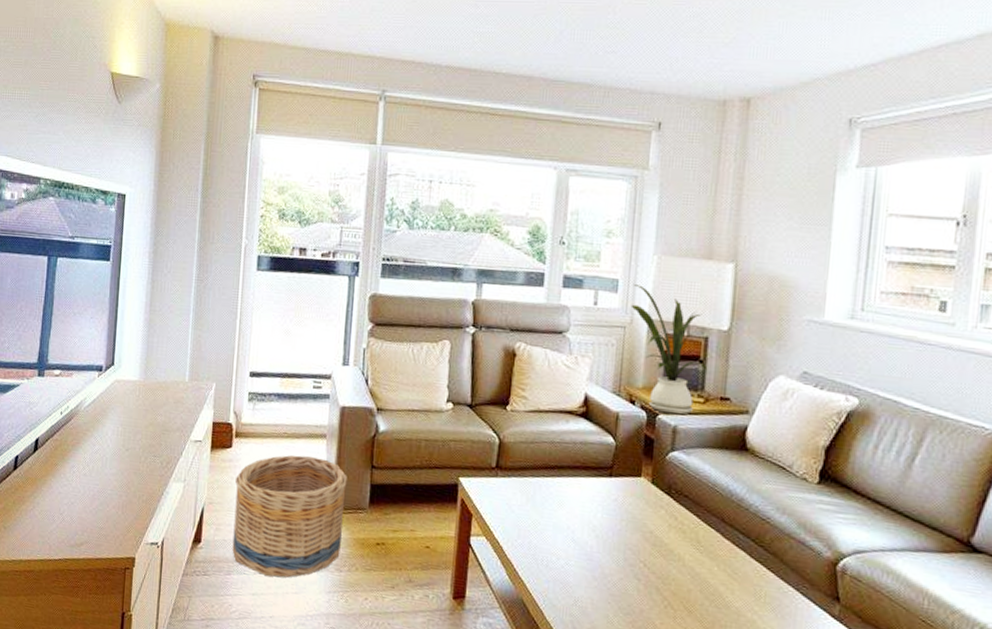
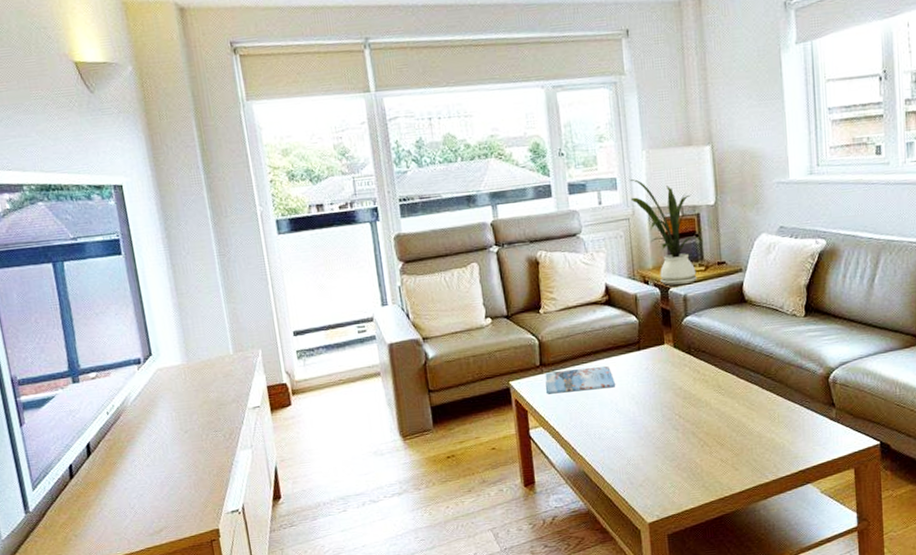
basket: present [232,455,348,578] -> none [300,394,416,512]
magazine: none [497,477,576,511] -> present [545,366,615,394]

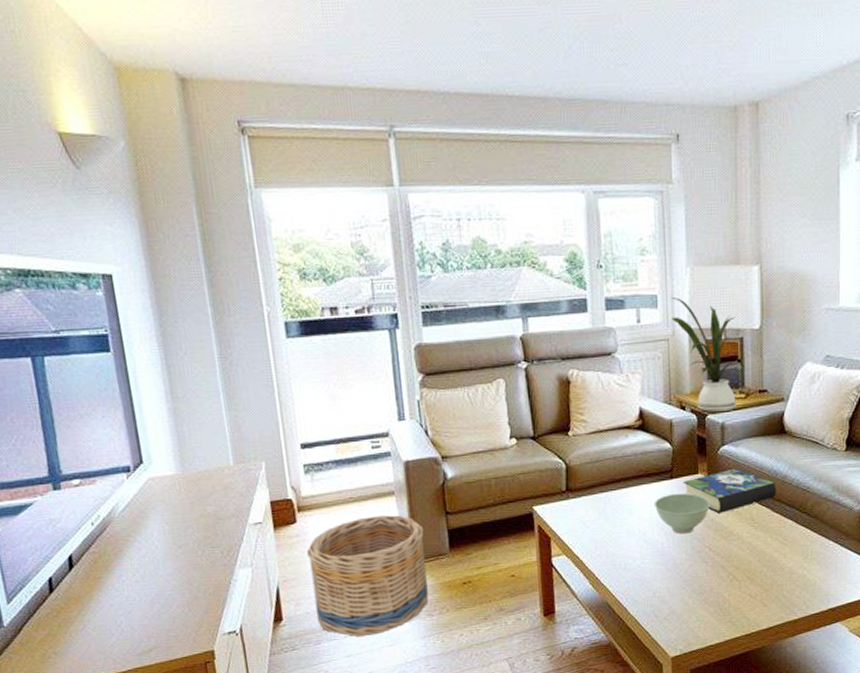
basket: none [300,394,416,512] -> present [306,515,429,636]
magazine: present [545,366,615,394] -> none [571,494,644,521]
bowl: none [623,363,678,403] -> present [653,493,710,534]
book: none [651,337,741,382] -> present [683,468,777,513]

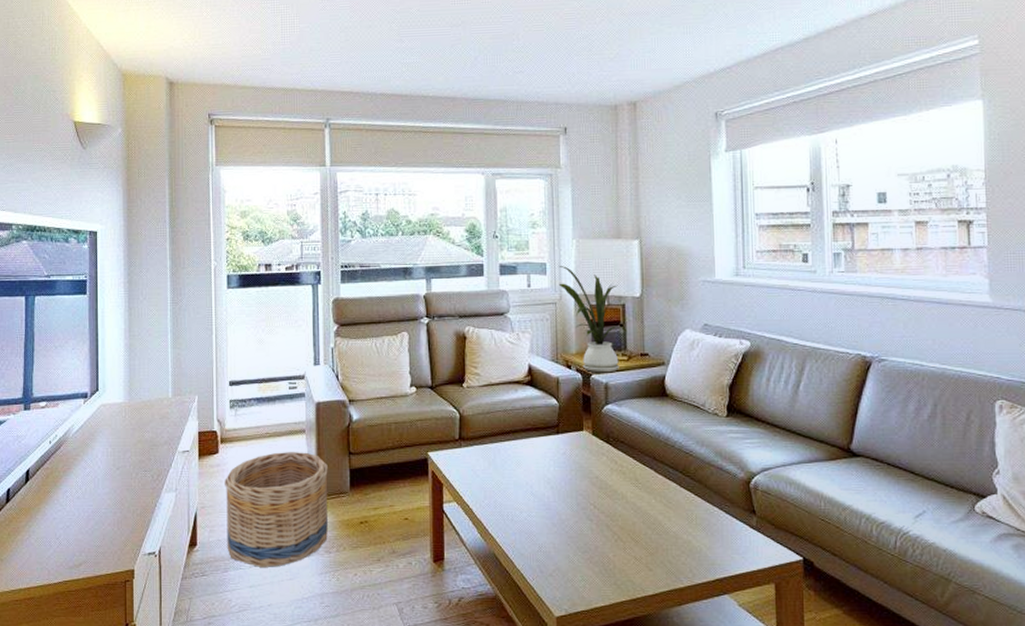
bowl: present [653,493,710,534] -> none [540,448,595,489]
book: present [683,468,777,513] -> none [569,427,660,471]

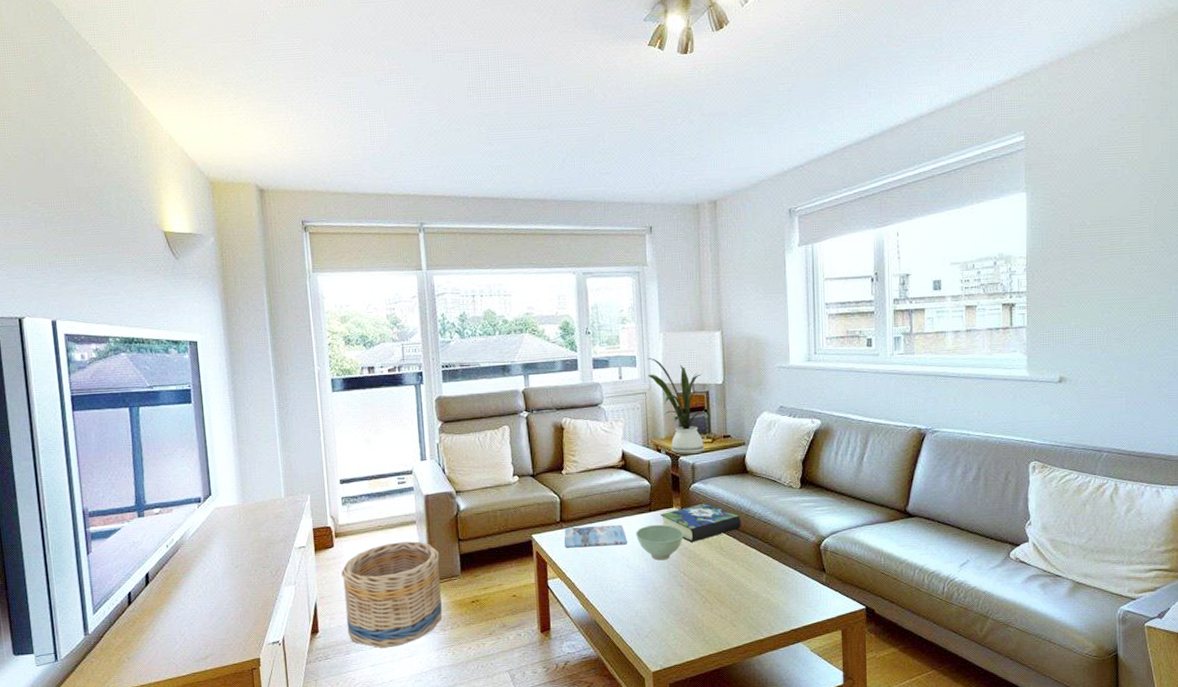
magazine: none [463,447,531,469] -> present [564,525,627,548]
bowl: none [540,448,595,489] -> present [635,524,684,561]
book: none [569,427,660,471] -> present [660,503,741,542]

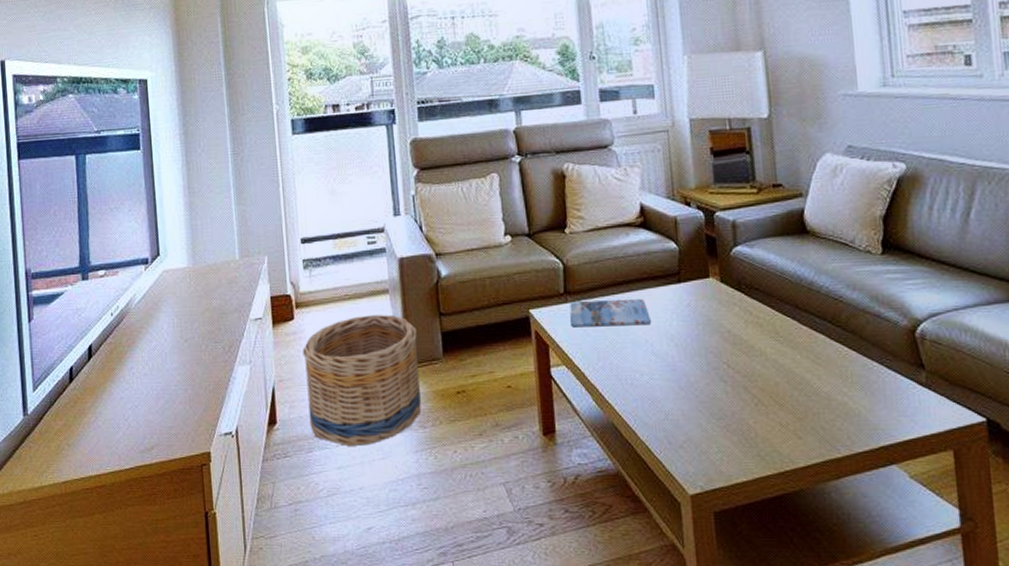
bowl: present [635,524,684,561] -> none [660,299,726,347]
house plant: present [647,358,712,455] -> none [668,87,756,210]
book: present [660,503,741,542] -> none [693,272,803,324]

